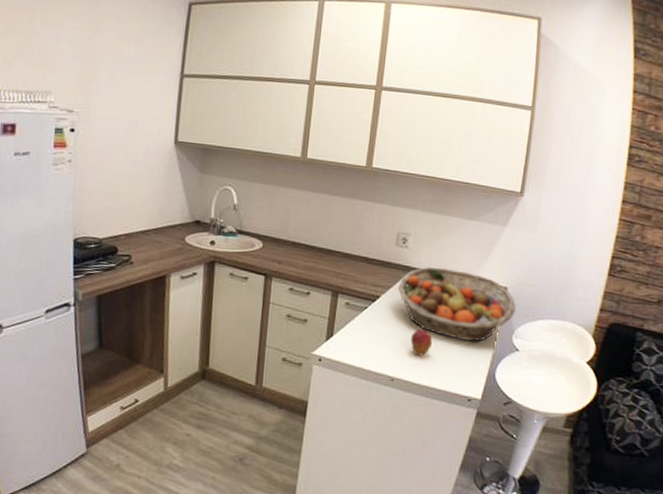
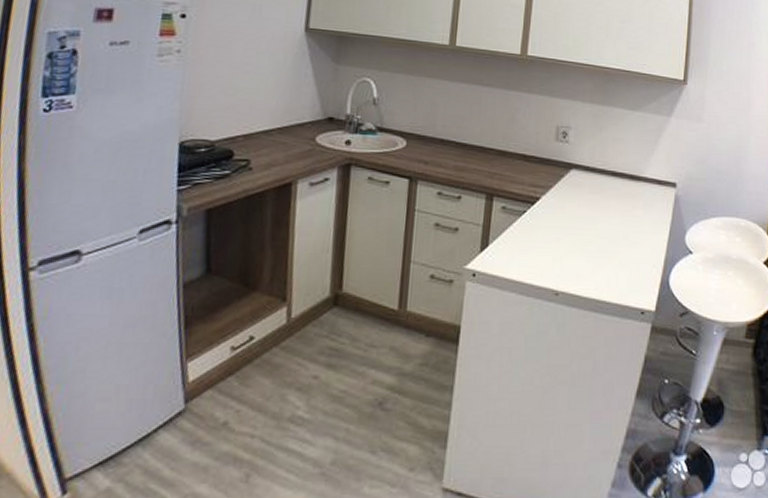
fruit basket: present [398,267,516,342] -> none [560,163,686,245]
fruit: present [410,329,432,356] -> none [575,233,599,264]

